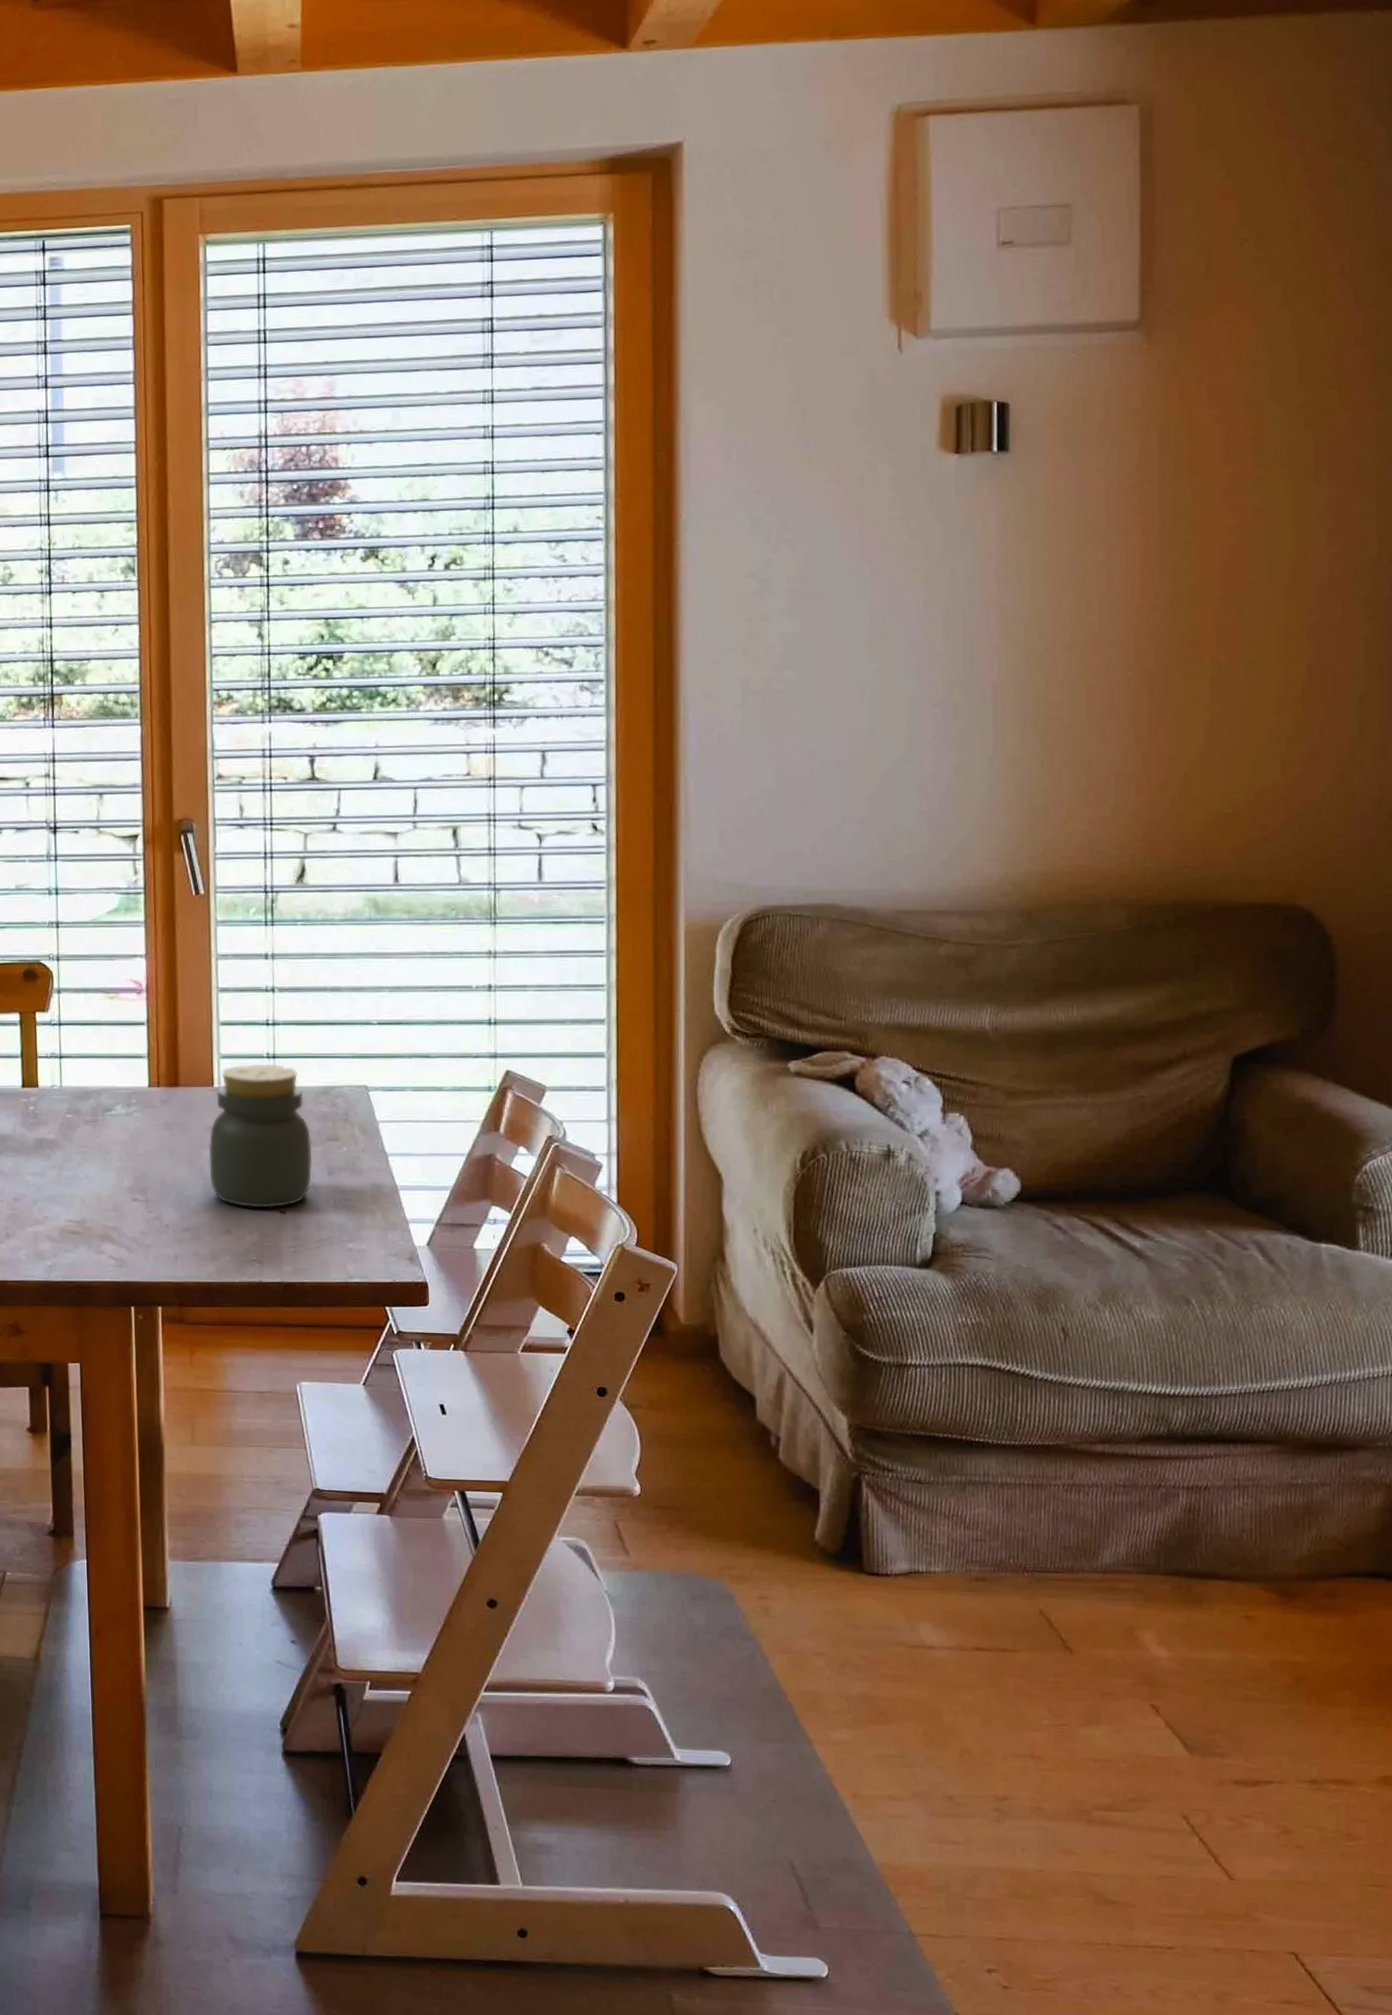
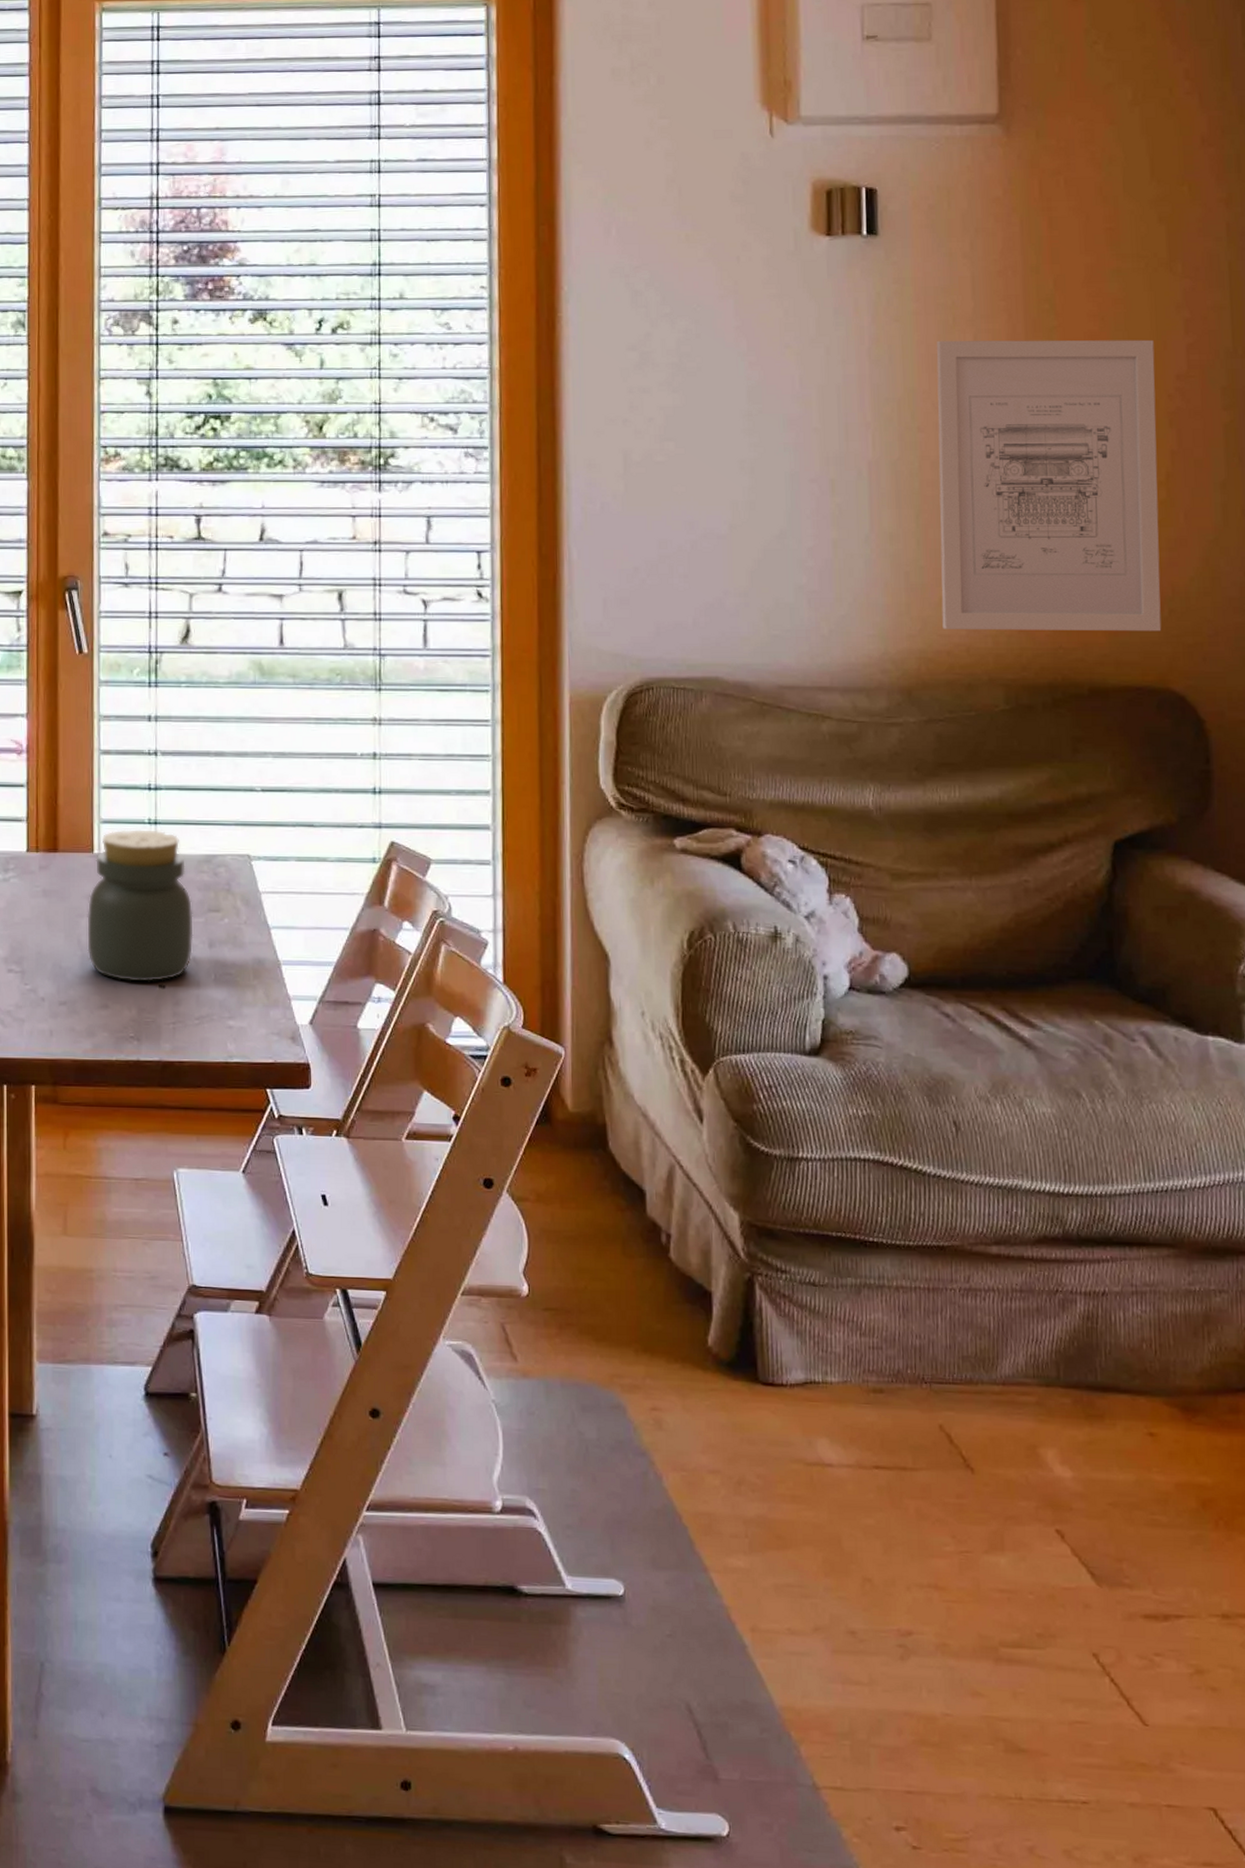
wall art: none [1064,551,1295,851] -> present [936,339,1162,632]

